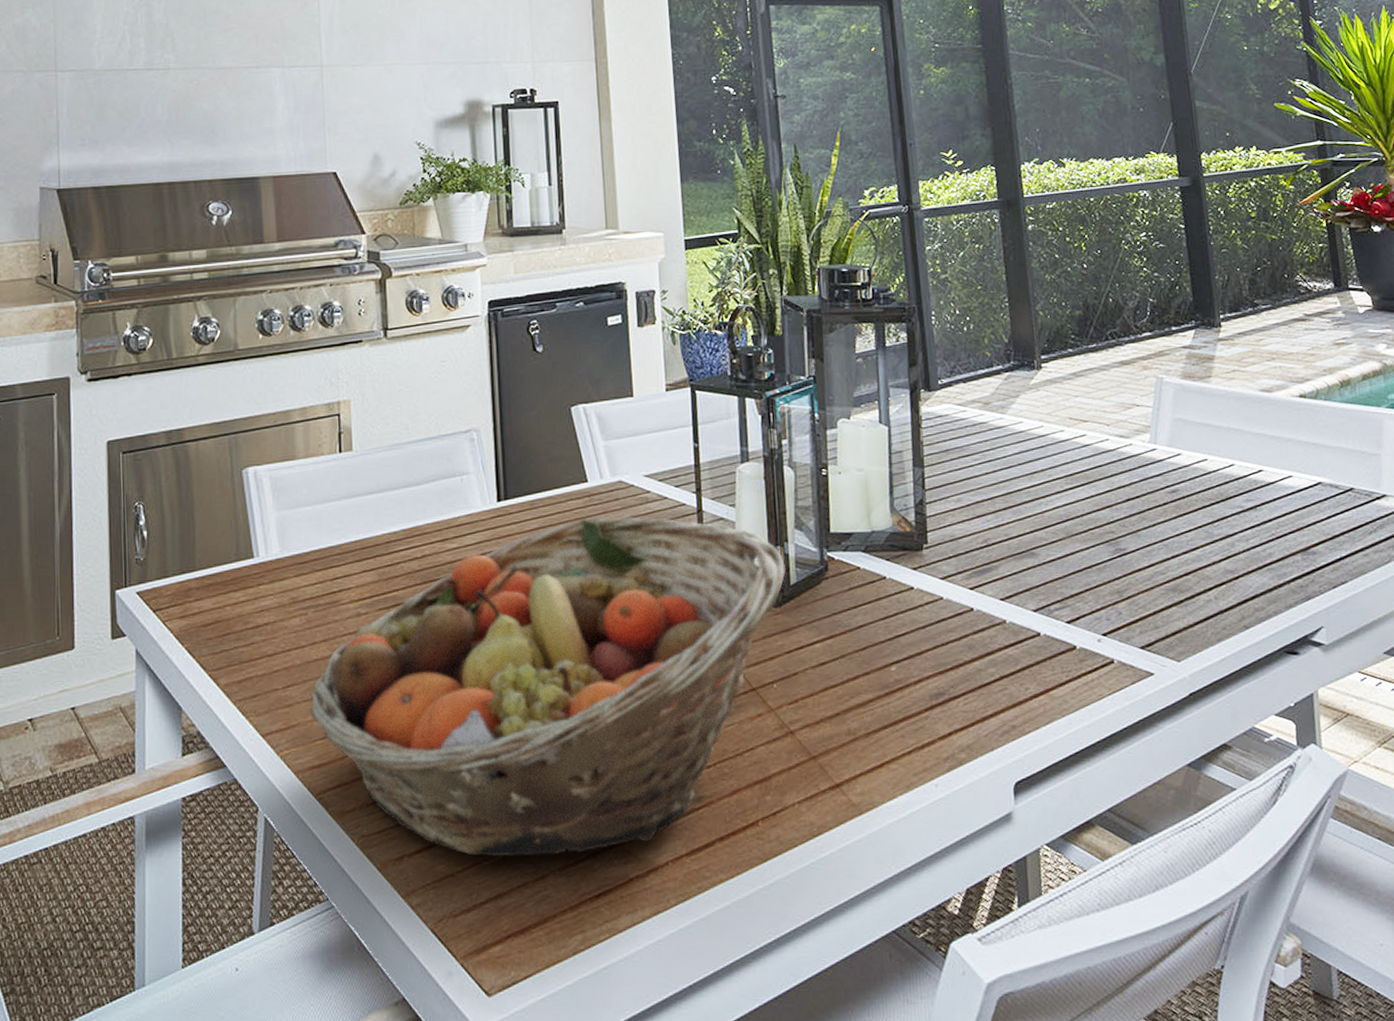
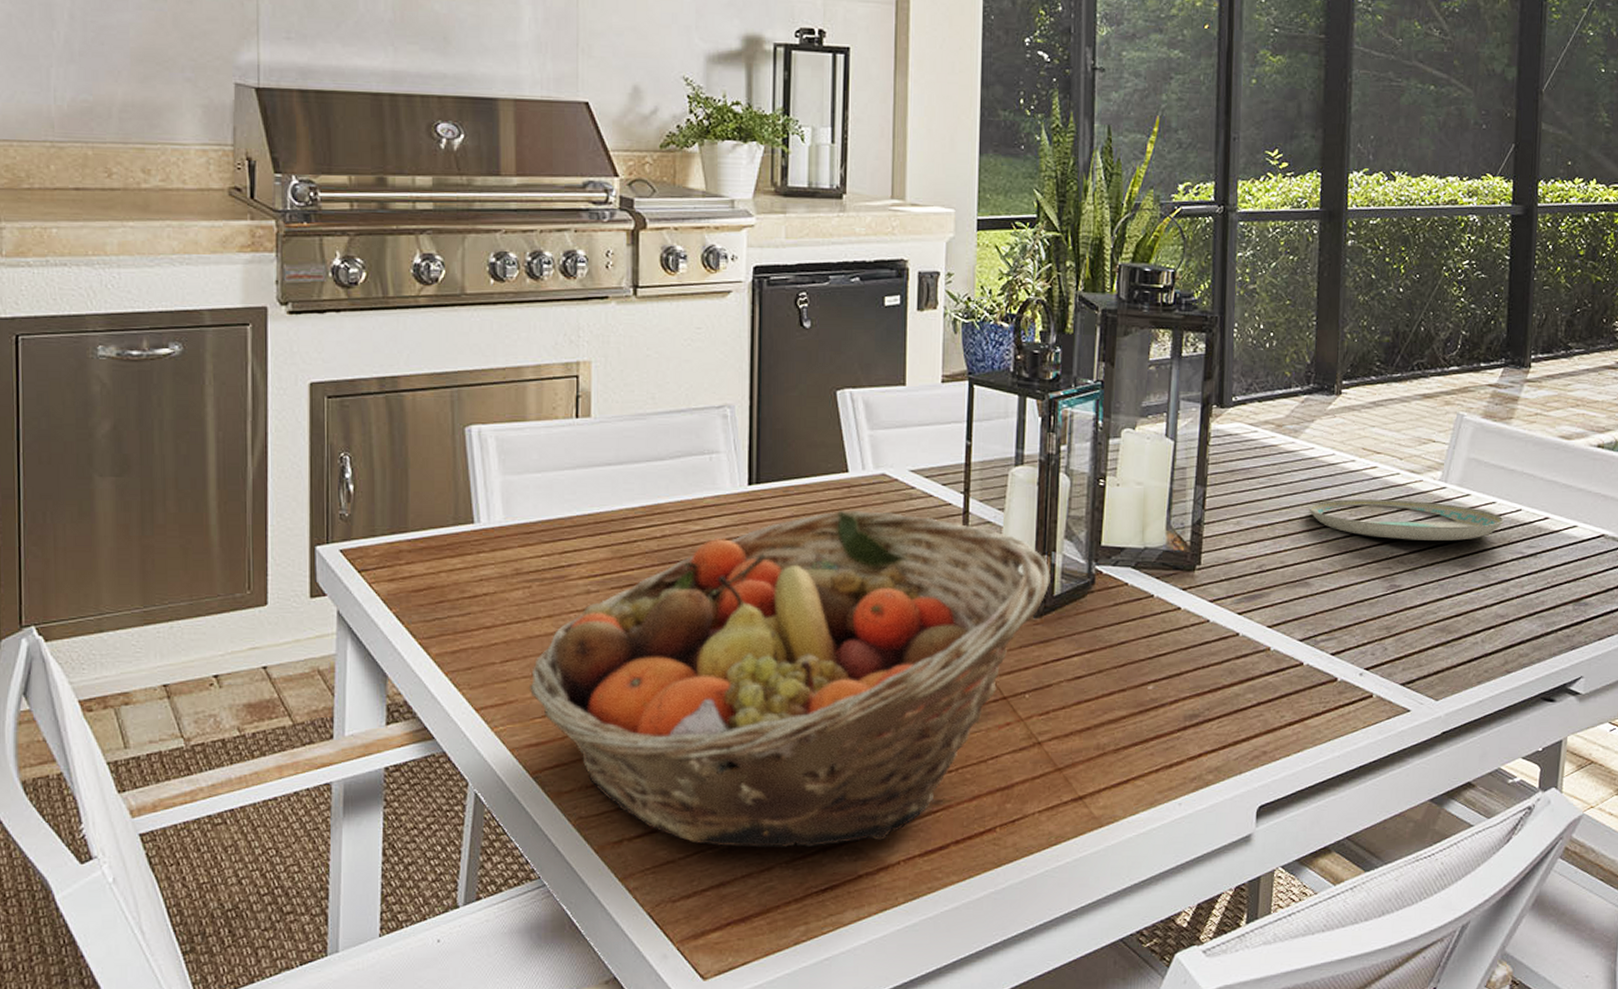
plate: none [1025,464,1218,504] -> present [1309,499,1504,541]

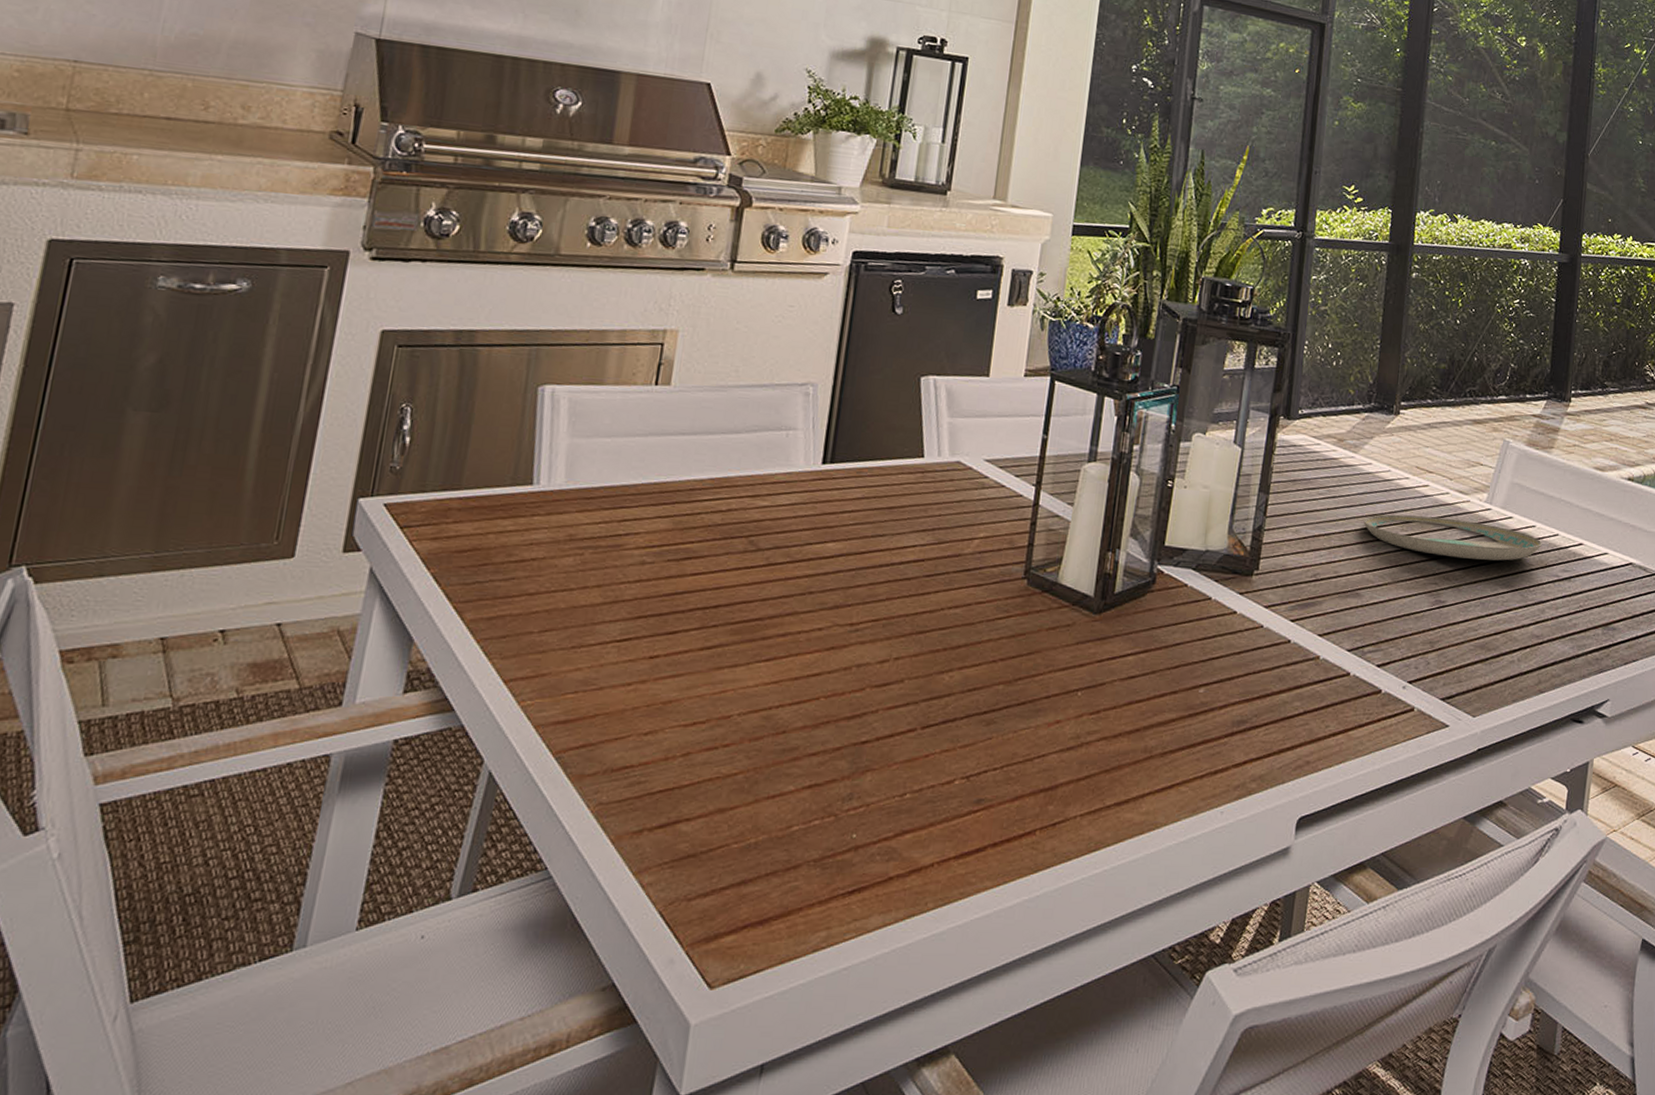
fruit basket: present [530,509,1051,848] -> none [566,494,1113,846]

